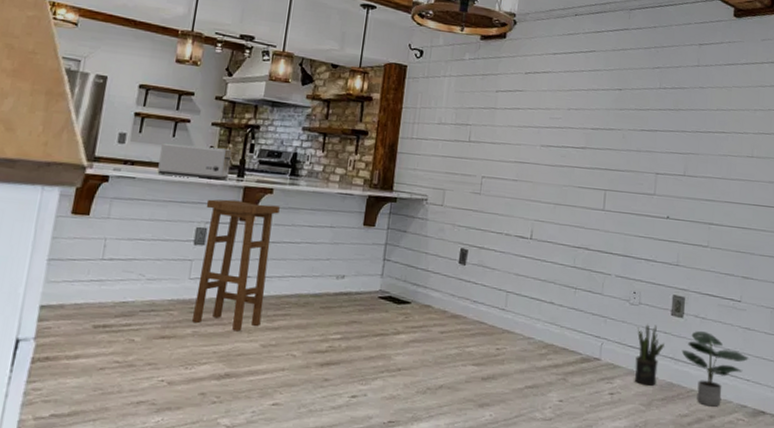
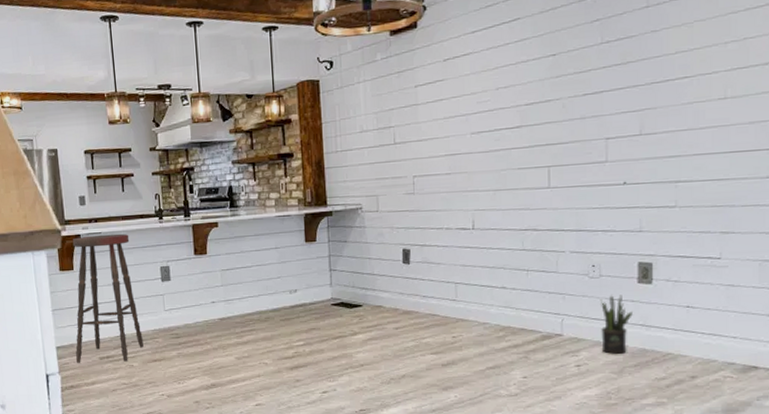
bar stool: none [61,178,168,335] -> present [73,233,144,363]
toaster: present [157,142,232,181] -> none [115,194,177,227]
bar stool: present [192,199,280,332] -> none [163,237,232,349]
potted plant: present [681,330,750,407] -> none [653,294,735,367]

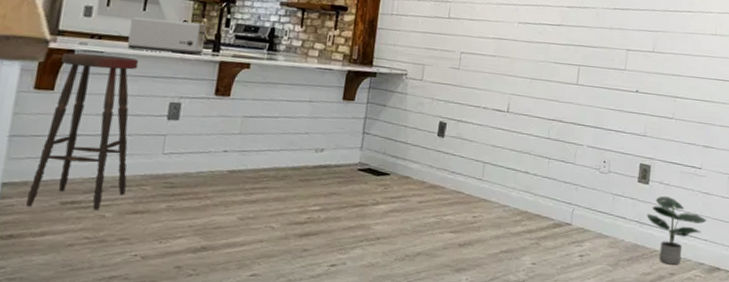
toaster: none [115,194,177,227] -> present [127,16,207,55]
potted plant: present [599,295,633,354] -> none [602,191,631,247]
potted plant: none [653,294,735,367] -> present [646,195,708,265]

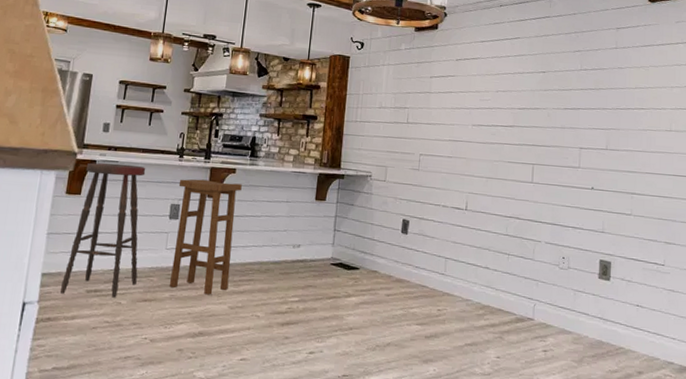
toaster: present [127,16,207,55] -> none [137,130,200,163]
bar stool: none [167,74,257,205] -> present [170,179,242,295]
potted plant: present [646,195,708,265] -> none [609,292,675,363]

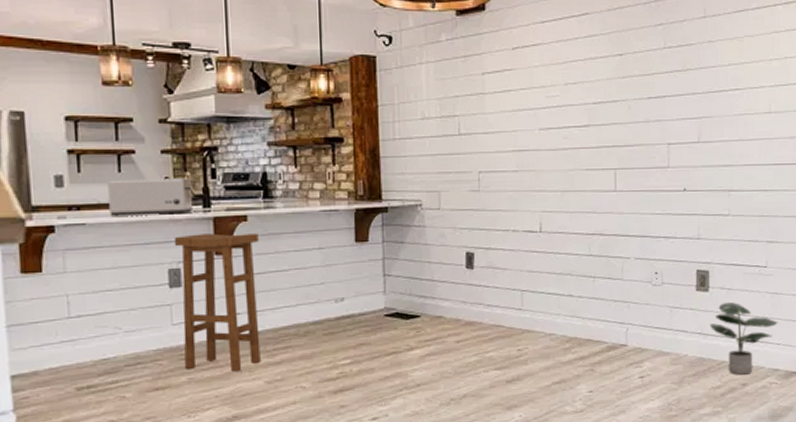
bar stool: present [59,162,146,298] -> none [40,225,141,397]
toaster: none [137,130,200,163] -> present [108,178,194,218]
potted plant: none [609,292,675,363] -> present [709,301,779,375]

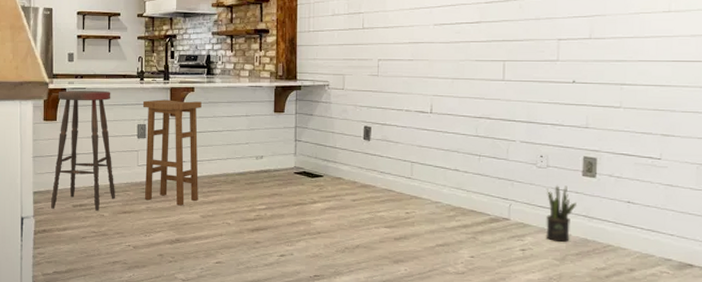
bar stool: none [40,225,141,397] -> present [50,90,115,211]
toaster: present [108,178,194,218] -> none [101,57,157,85]
potted plant: none [662,303,691,364] -> present [546,185,576,242]
potted plant: present [709,301,779,375] -> none [595,189,673,261]

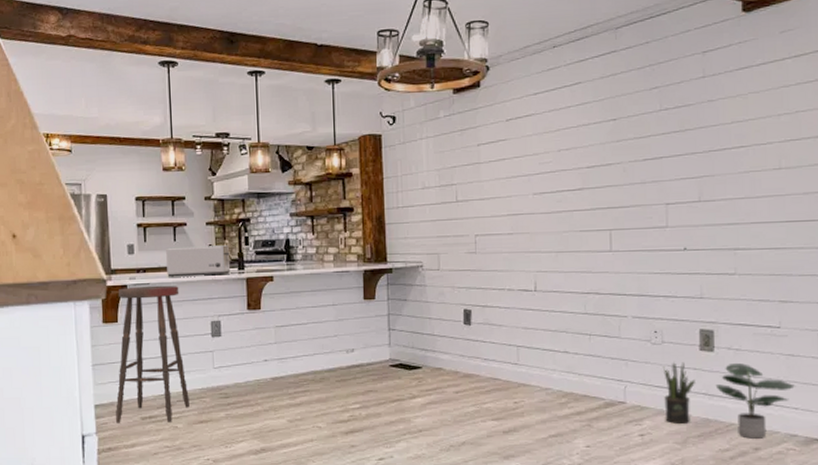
toaster: none [101,57,157,85] -> present [166,245,231,278]
bar stool: present [142,99,202,206] -> none [215,291,284,411]
potted plant: none [595,189,673,261] -> present [715,362,796,439]

